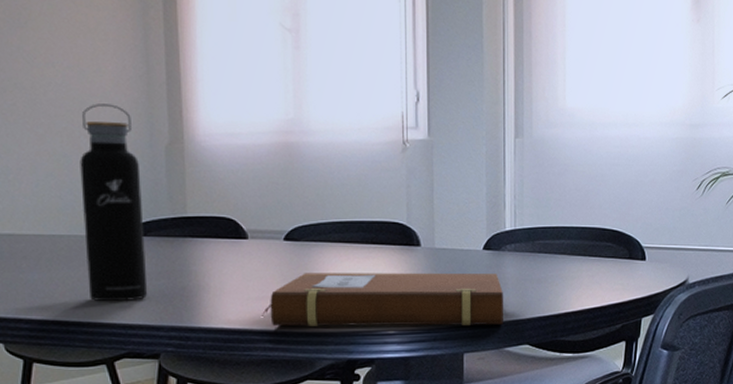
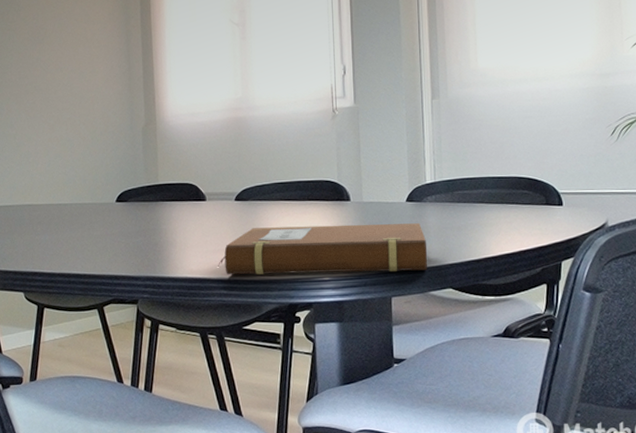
water bottle: present [80,103,148,301] -> none [79,97,129,256]

